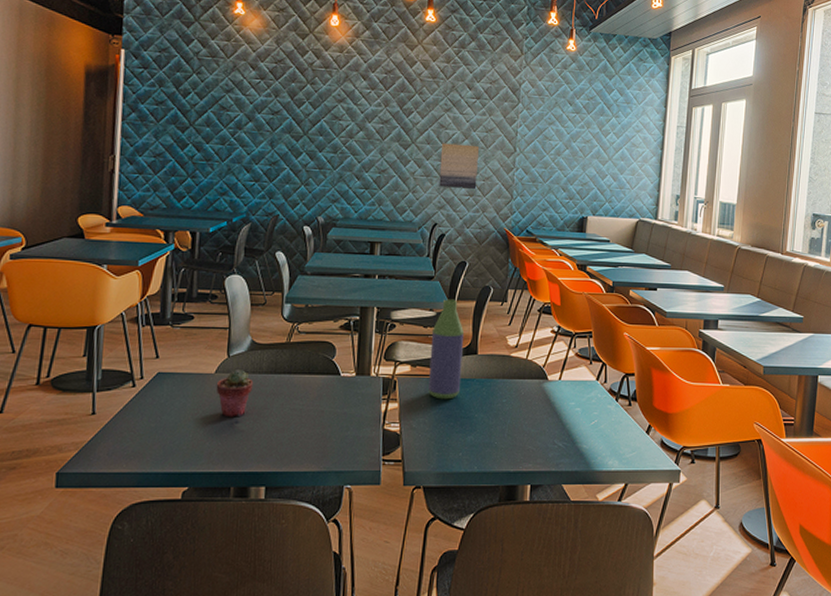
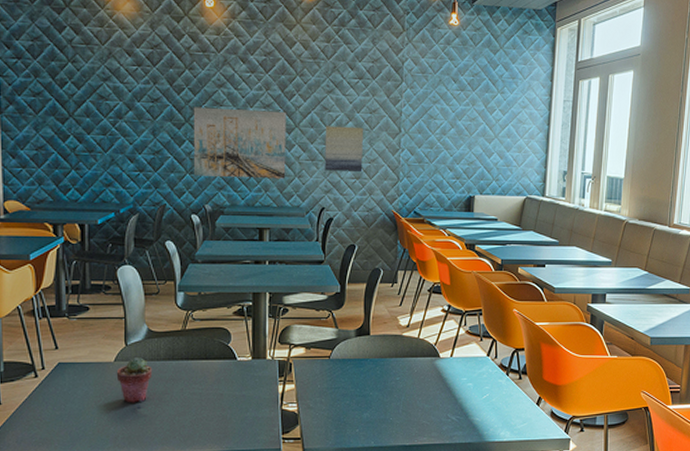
wall art: none [309,120,403,194] -> present [193,107,286,179]
bottle: present [428,299,465,400] -> none [324,282,357,380]

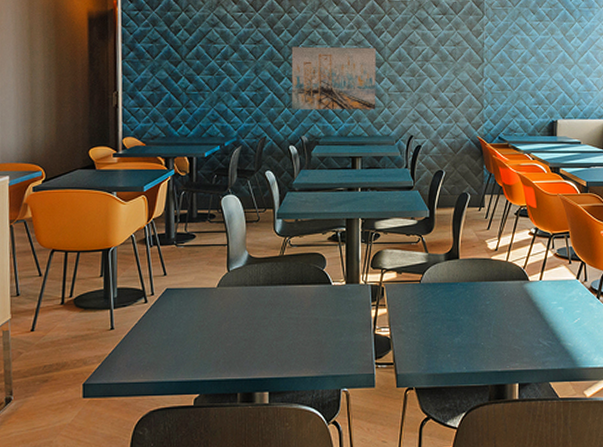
potted succulent: present [116,357,153,403] -> none [219,283,253,328]
wall art: present [325,126,364,173] -> none [412,59,449,102]

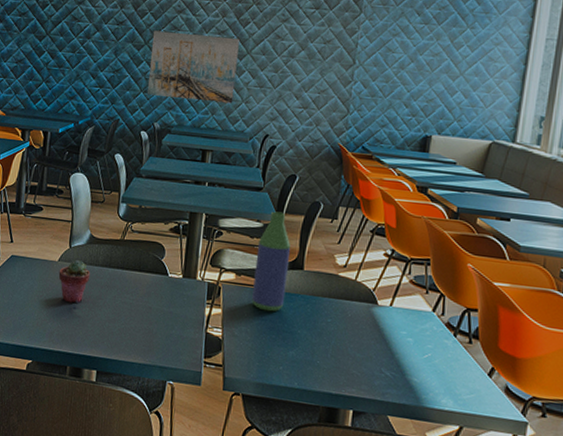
potted succulent: none [219,283,253,328] -> present [58,260,91,303]
bottle: none [414,207,446,304] -> present [252,211,291,312]

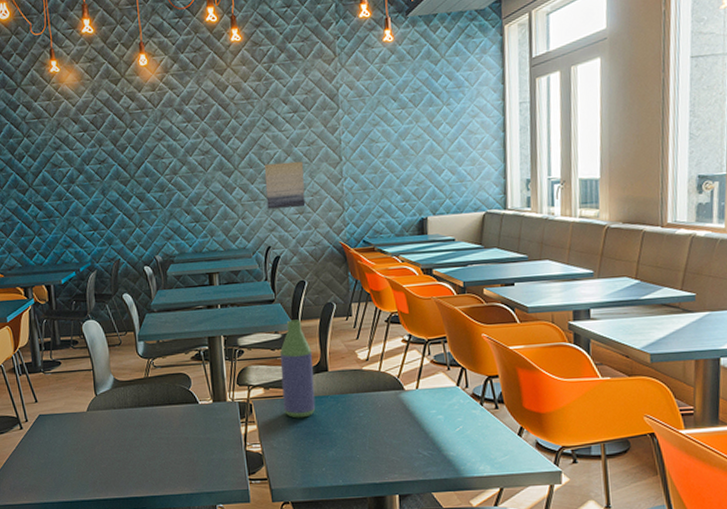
potted succulent: present [58,260,91,303] -> none [89,406,122,450]
wall art: present [147,30,239,104] -> none [137,155,230,229]
wall art: none [272,54,316,103] -> present [264,161,306,209]

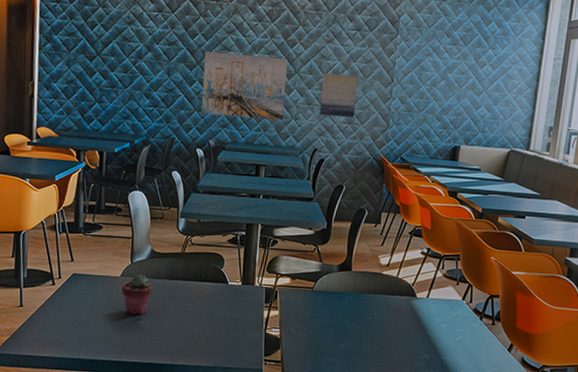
potted succulent: none [89,406,122,450] -> present [121,274,153,316]
wall art: none [137,155,230,229] -> present [201,51,288,121]
bottle: present [279,319,316,418] -> none [306,219,340,310]

